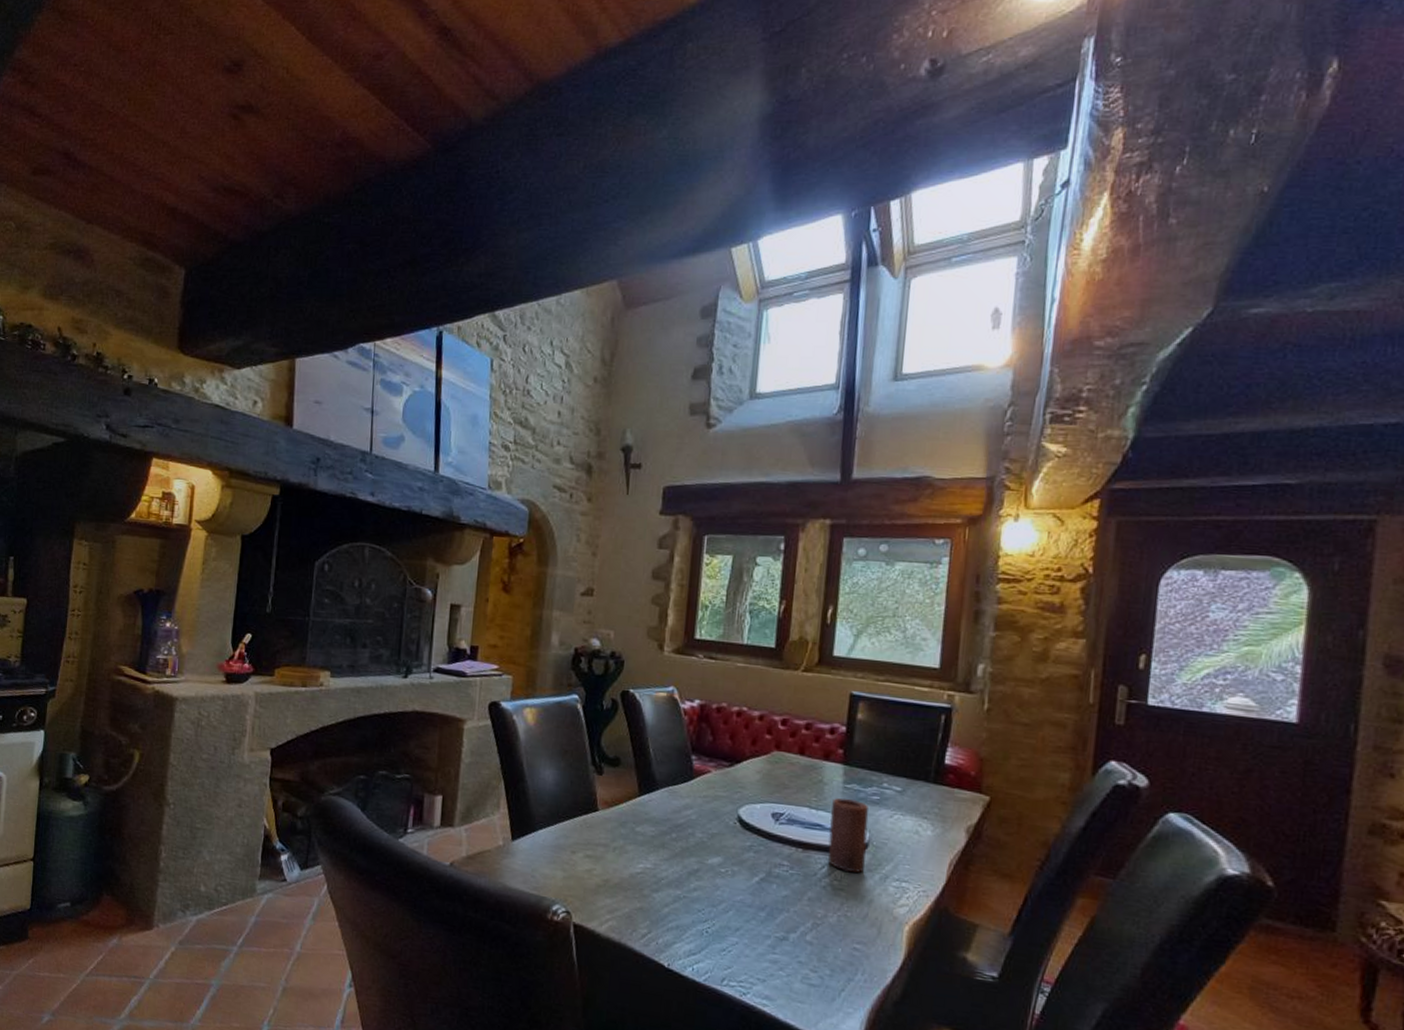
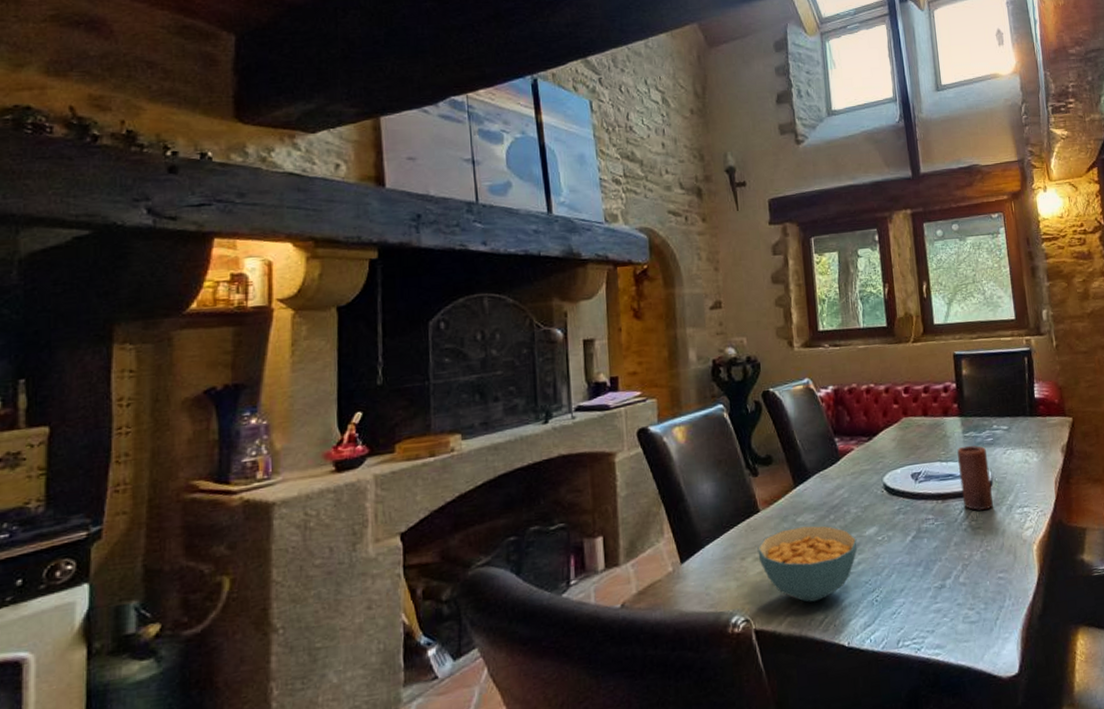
cereal bowl: none [589,834,697,915] -> present [757,525,858,602]

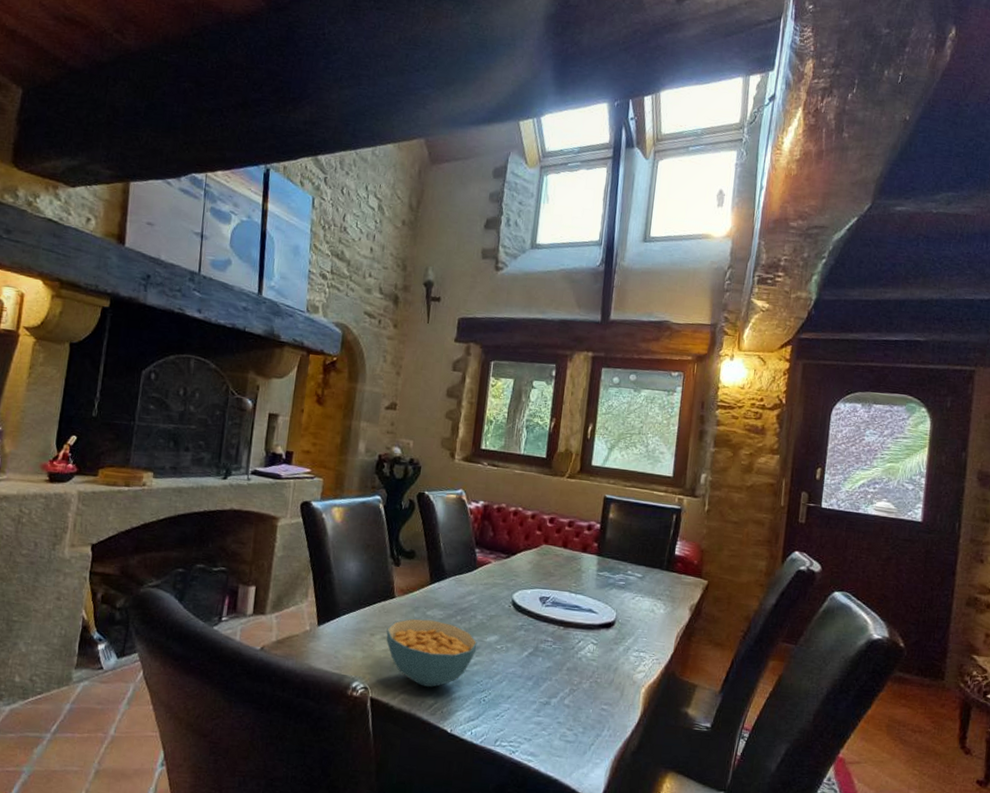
candle: present [957,445,994,511] -> none [583,584,616,646]

